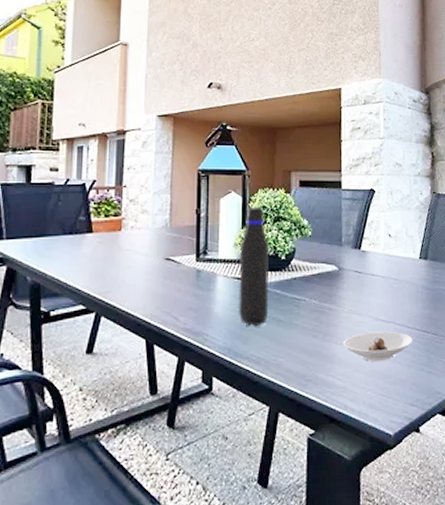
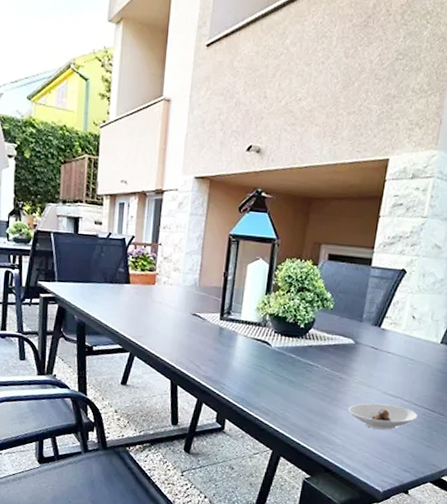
water bottle: present [238,206,270,327] -> none [254,275,290,384]

